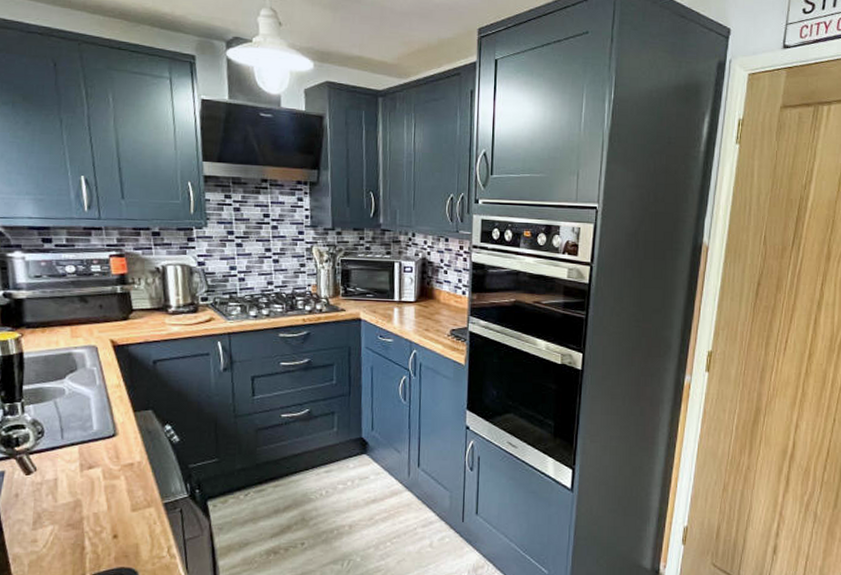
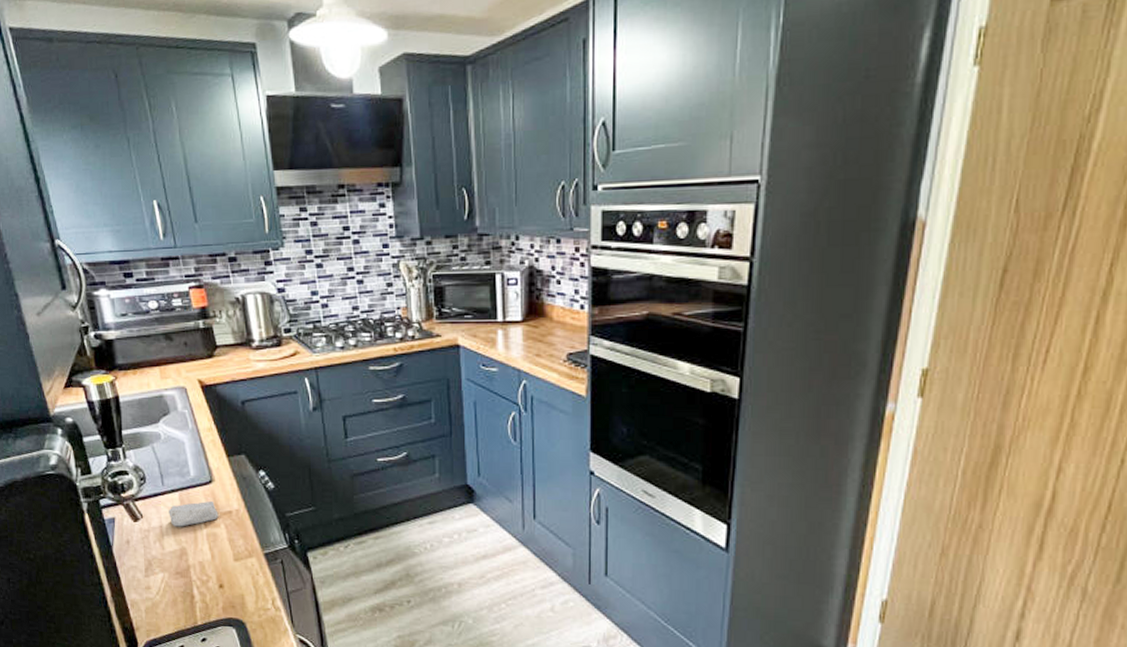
soap bar: none [65,454,120,480] -> present [168,501,219,527]

